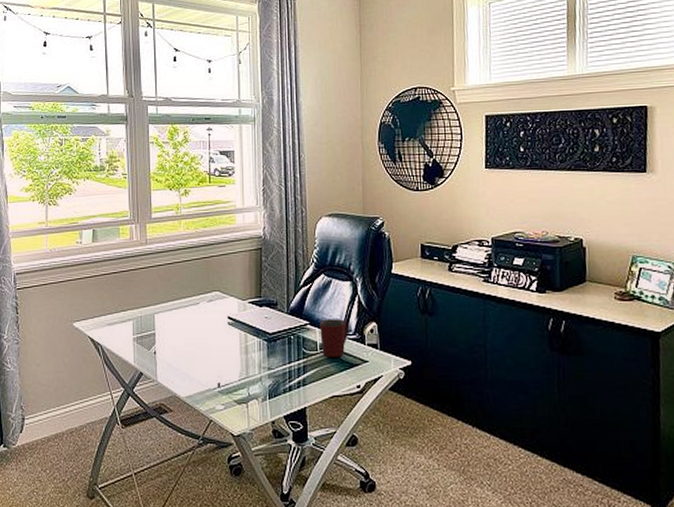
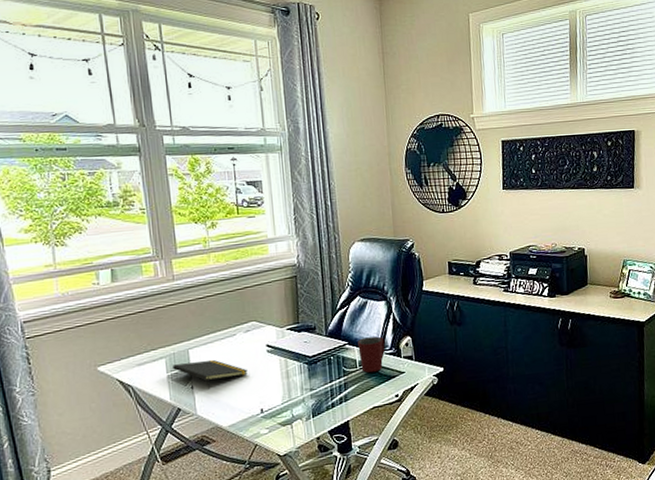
notepad: none [139,326,208,356] -> present [173,359,248,389]

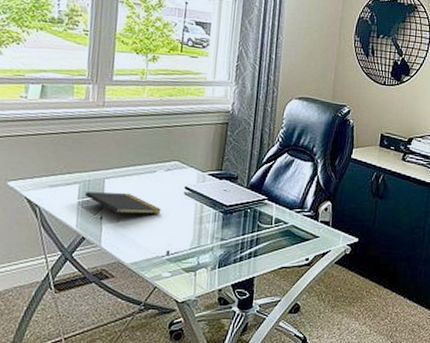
mug: present [358,336,386,373] -> none [276,195,305,232]

